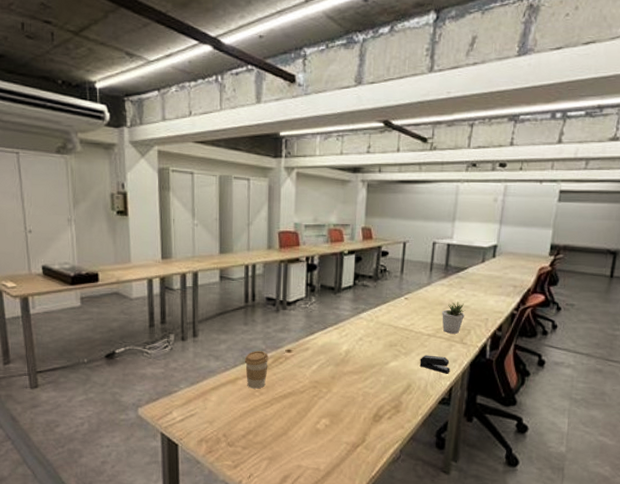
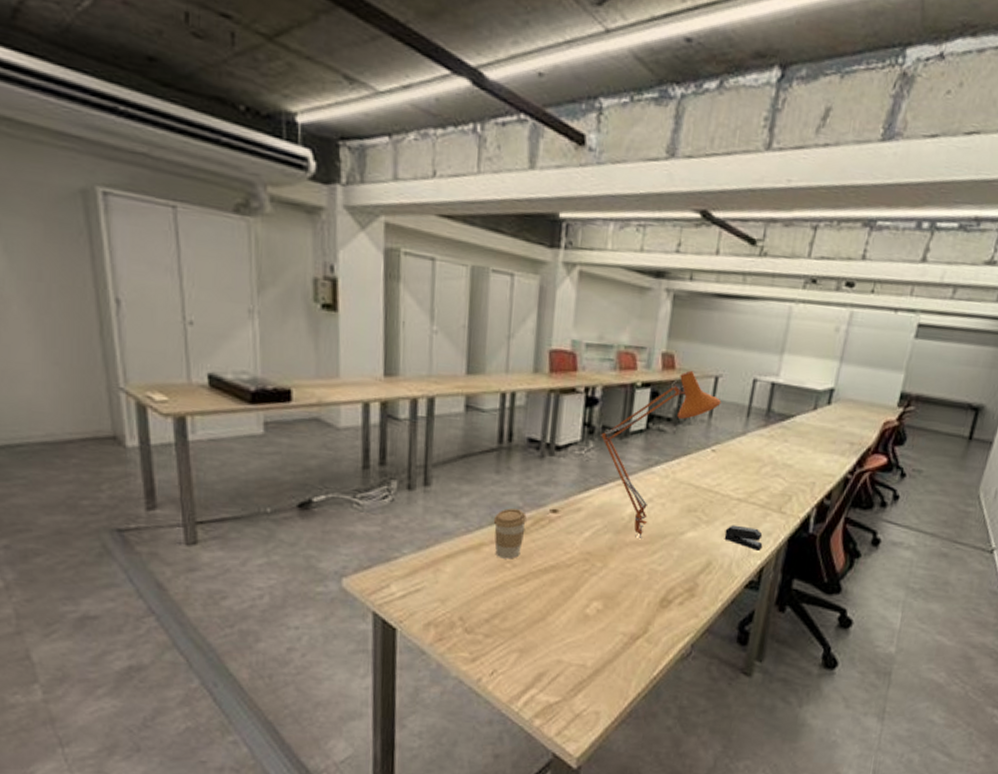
desk lamp: none [320,239,410,369] -> present [601,370,722,538]
potted plant: present [442,302,466,334] -> none [757,459,788,500]

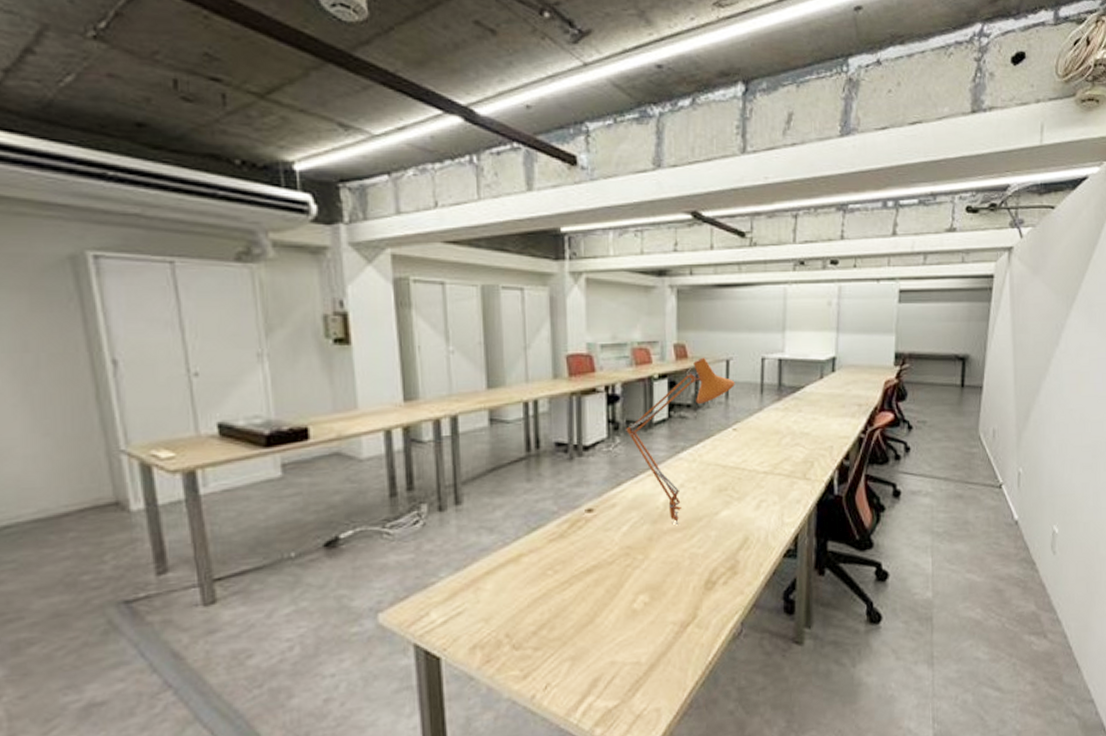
coffee cup: present [493,508,528,559] -> none [529,514,564,567]
stapler: present [724,525,763,551] -> none [757,497,794,519]

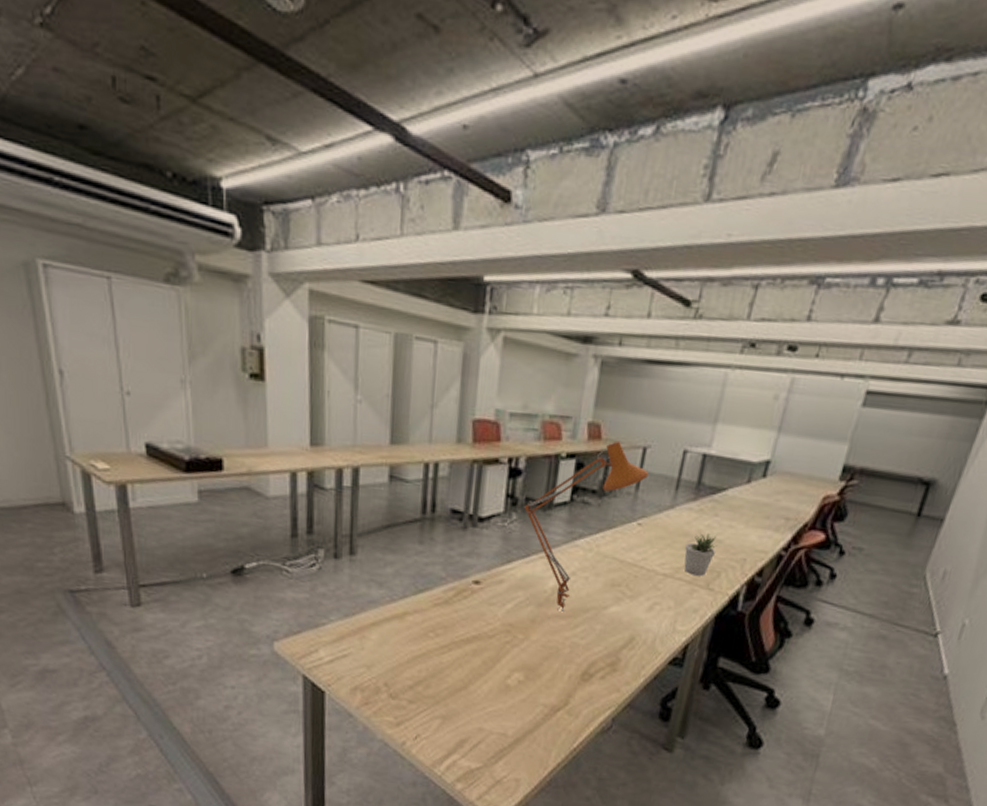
potted plant: none [779,428,806,469] -> present [684,533,718,576]

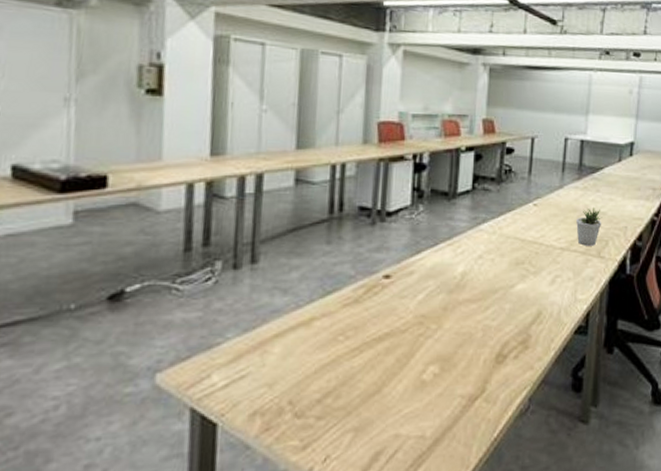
desk lamp: present [524,440,649,612] -> none [430,133,539,295]

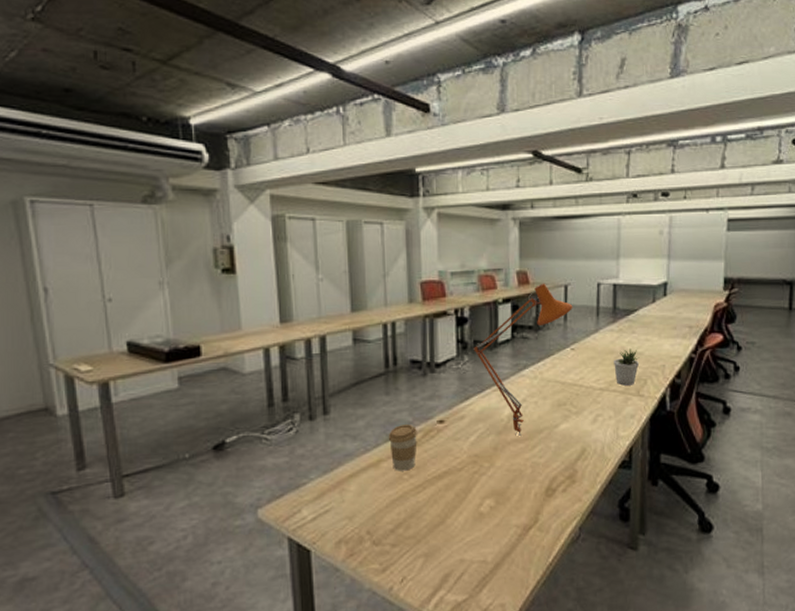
coffee cup: none [324,279,360,332] -> present [388,424,418,471]
desk lamp: none [430,133,539,295] -> present [473,283,573,436]

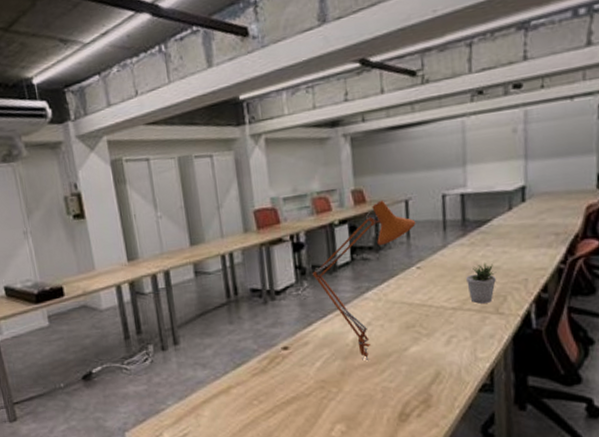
coffee cup: present [388,424,418,471] -> none [235,352,264,397]

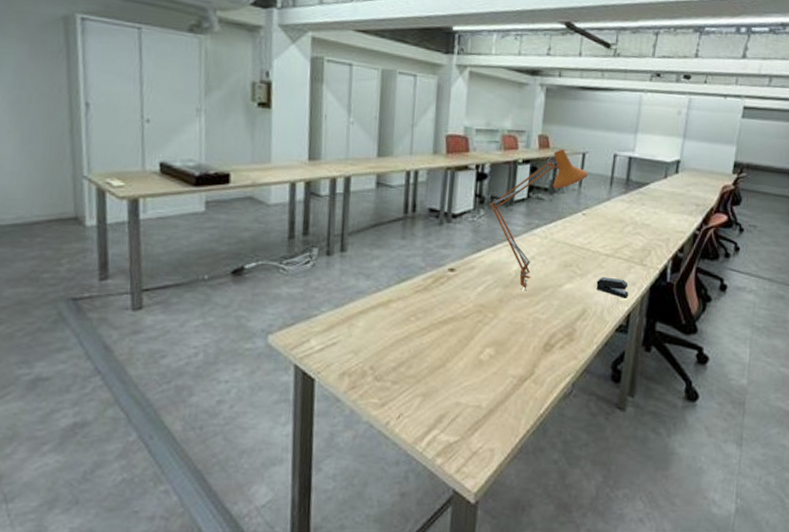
stapler: none [446,332,488,354] -> present [596,277,629,298]
potted plant: present [466,263,497,304] -> none [621,219,646,254]

